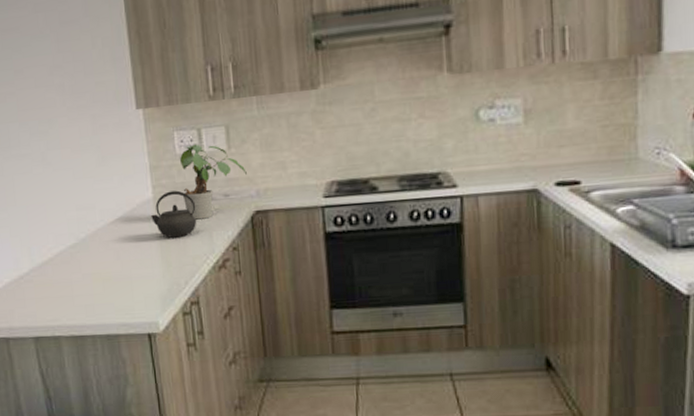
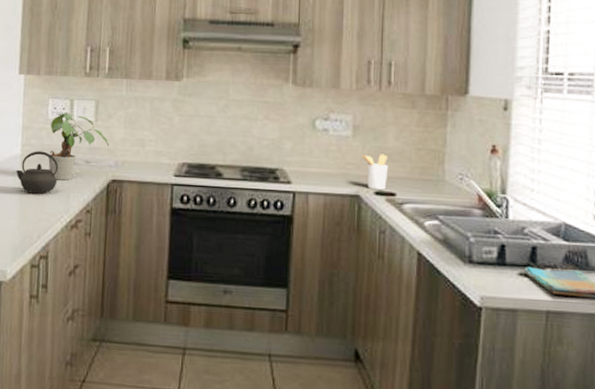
utensil holder: none [535,138,570,181] -> present [360,154,389,191]

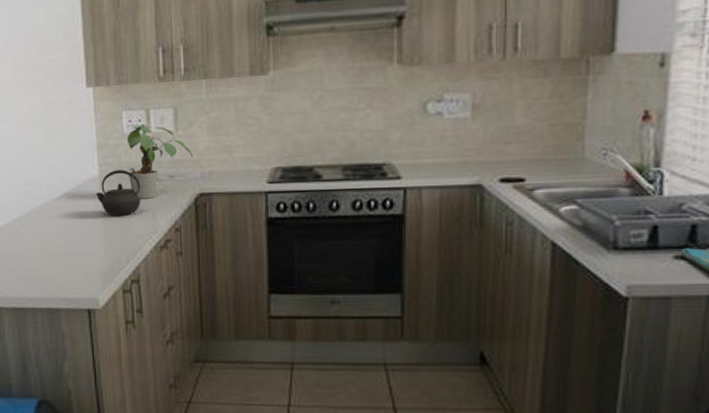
utensil holder: present [360,154,389,191] -> none [482,134,516,177]

